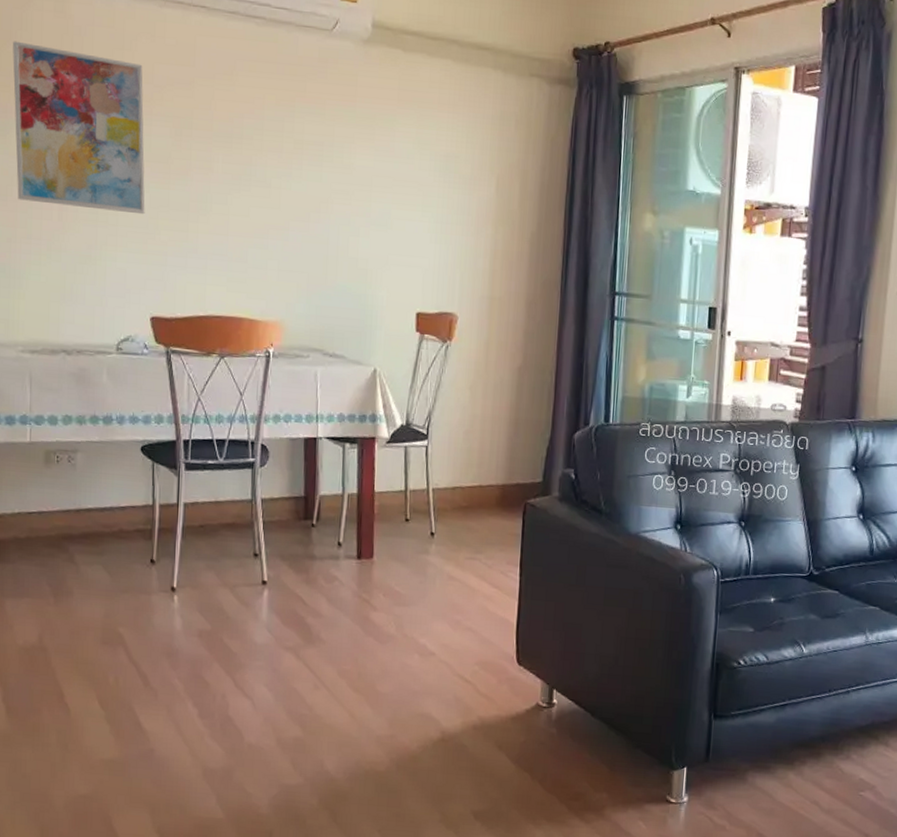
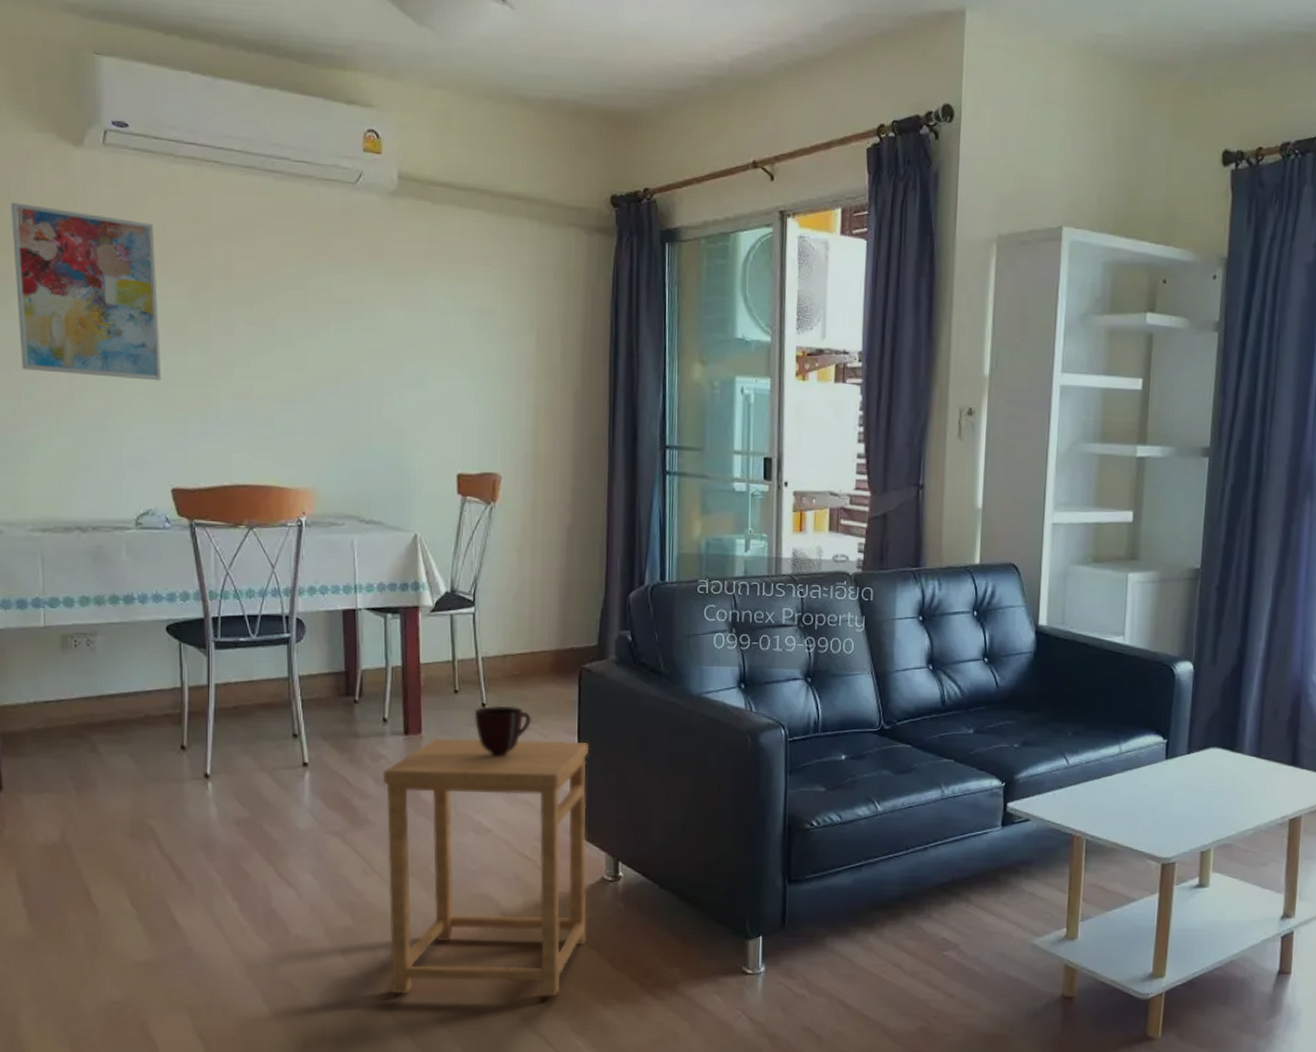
side table: none [335,564,531,814] -> present [382,739,590,997]
mug: none [423,535,477,585] -> present [474,705,531,757]

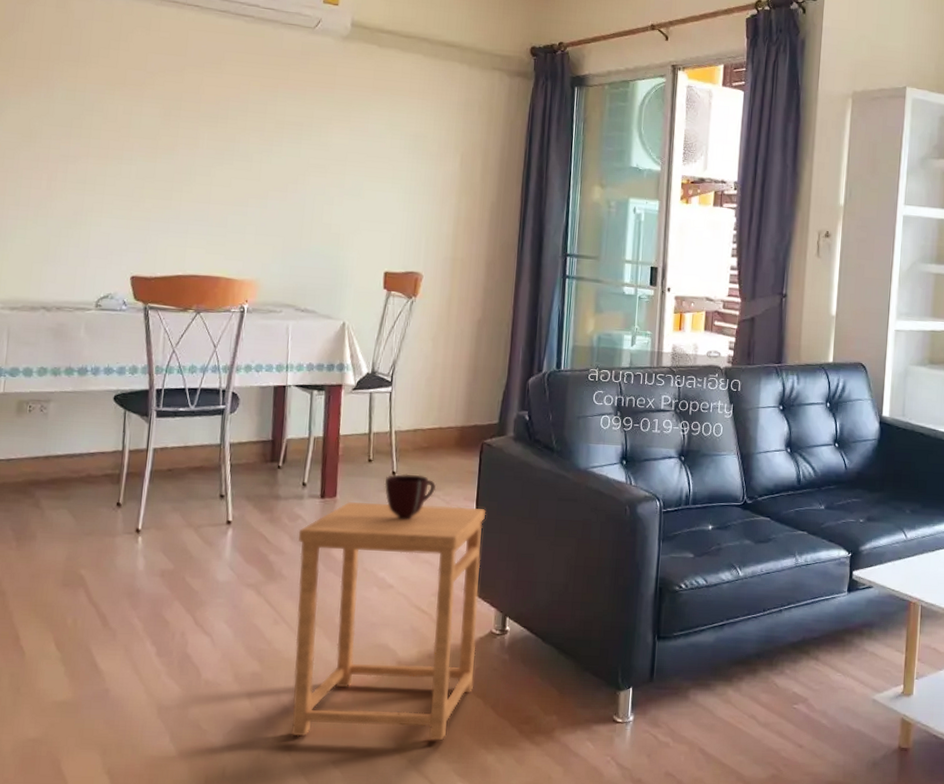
wall art: present [11,202,162,381] -> none [8,31,137,185]

